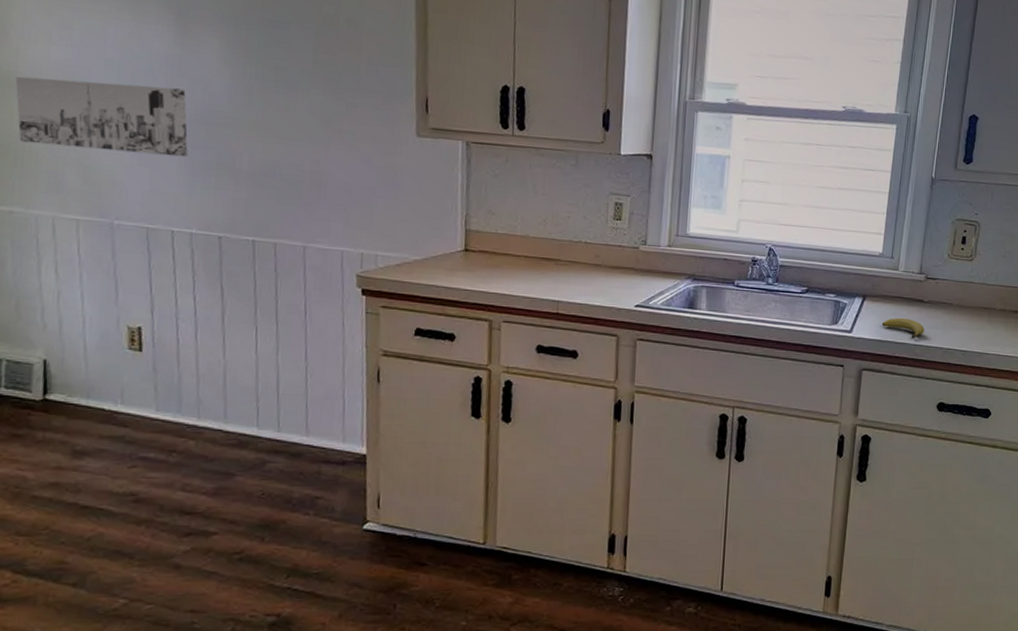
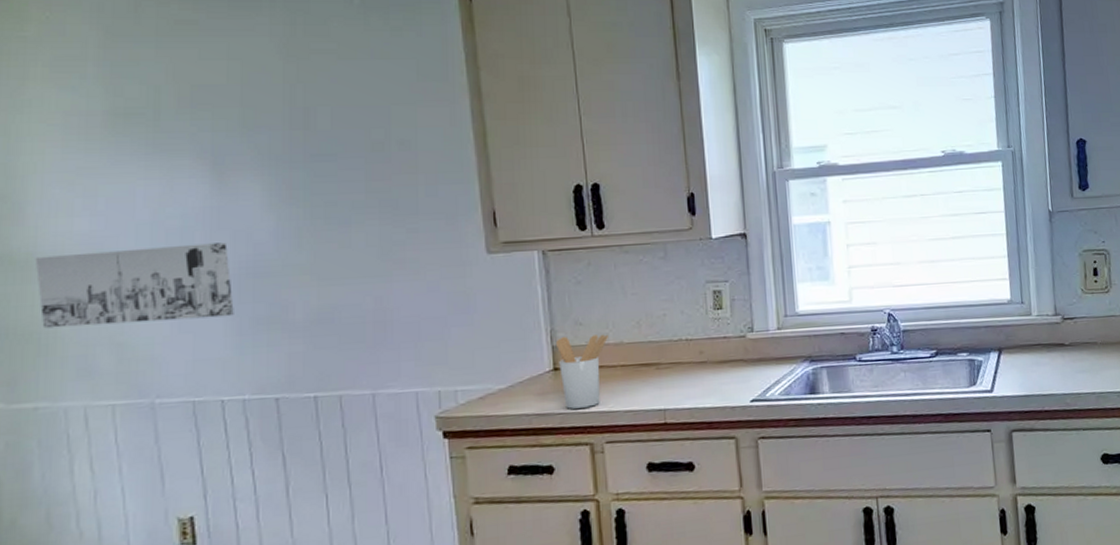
utensil holder: none [468,222,516,289] -> present [555,334,608,409]
fruit: present [881,317,925,338] -> none [1023,366,1072,387]

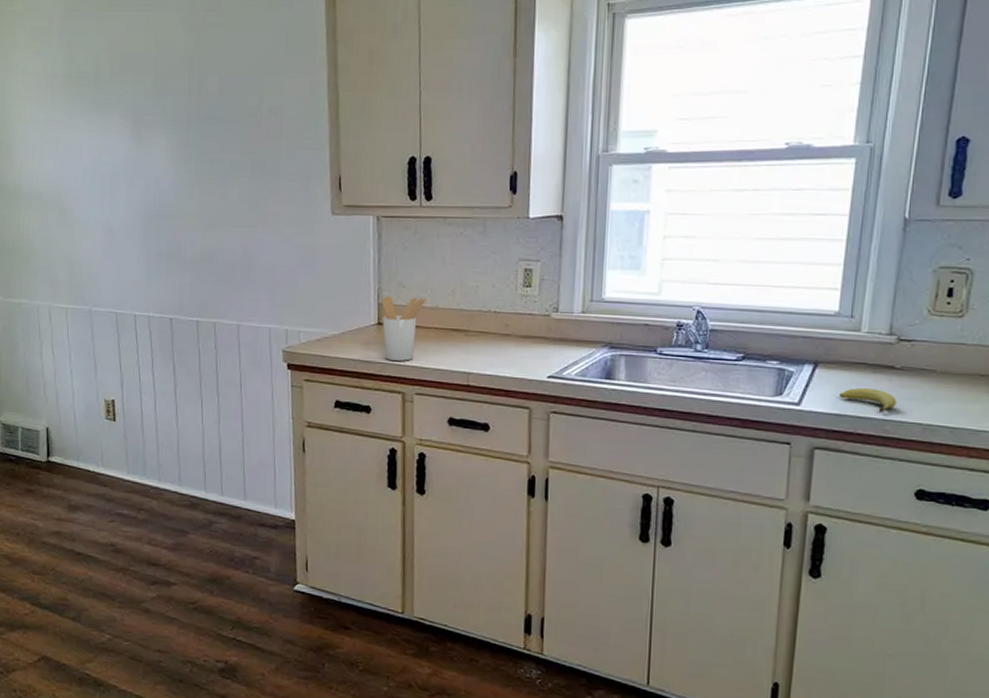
wall art: present [35,242,234,329] -> none [20,187,145,249]
fruit: none [1023,366,1072,387] -> present [838,387,897,412]

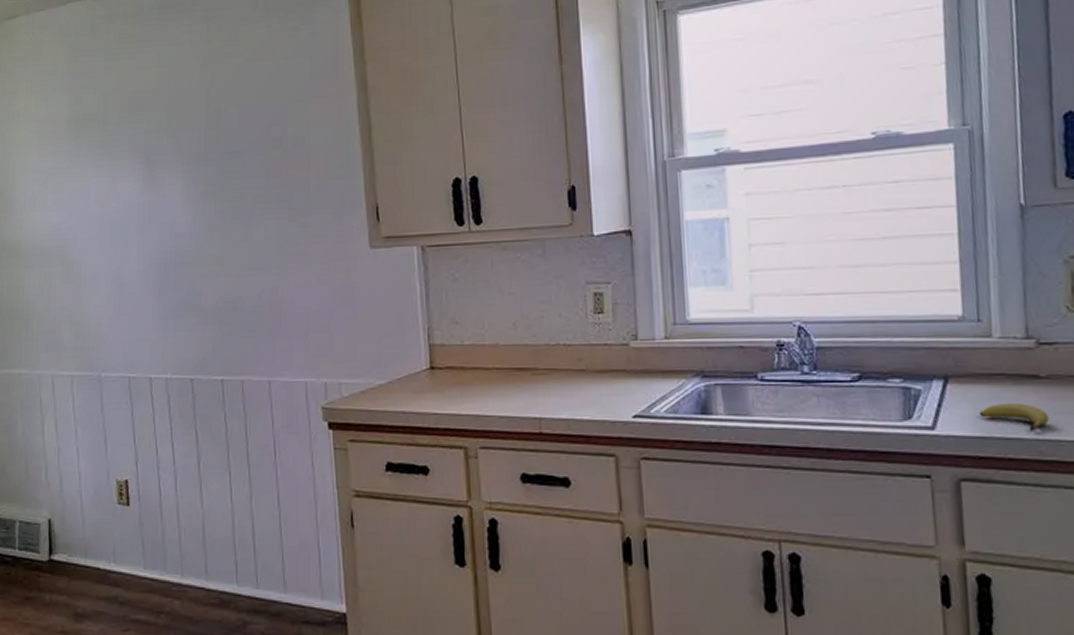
utensil holder: present [381,295,426,361] -> none [432,334,484,410]

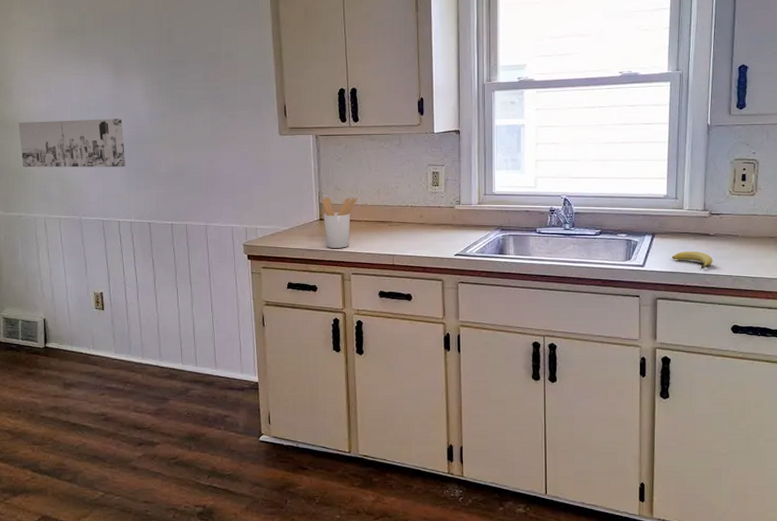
wall art: none [20,234,160,307] -> present [18,119,126,167]
utensil holder: none [432,334,484,410] -> present [321,197,357,248]

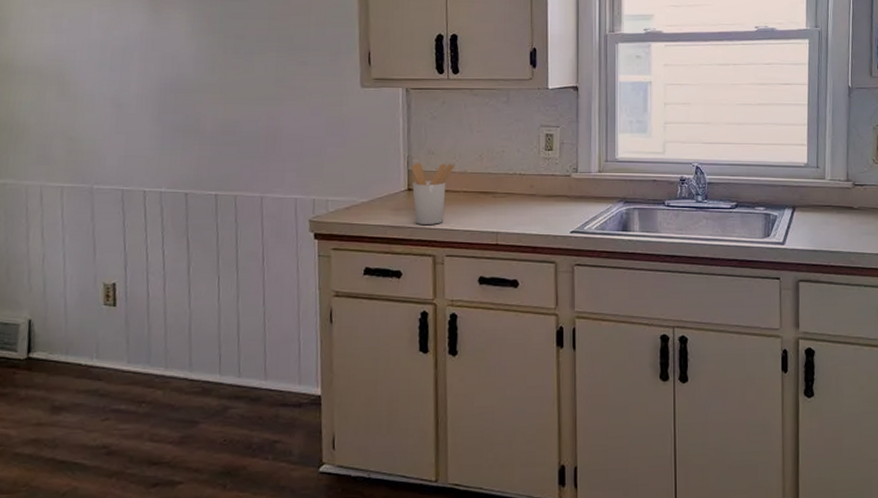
wall art: present [18,119,126,167] -> none [13,61,159,123]
fruit: present [671,251,713,269] -> none [813,226,858,246]

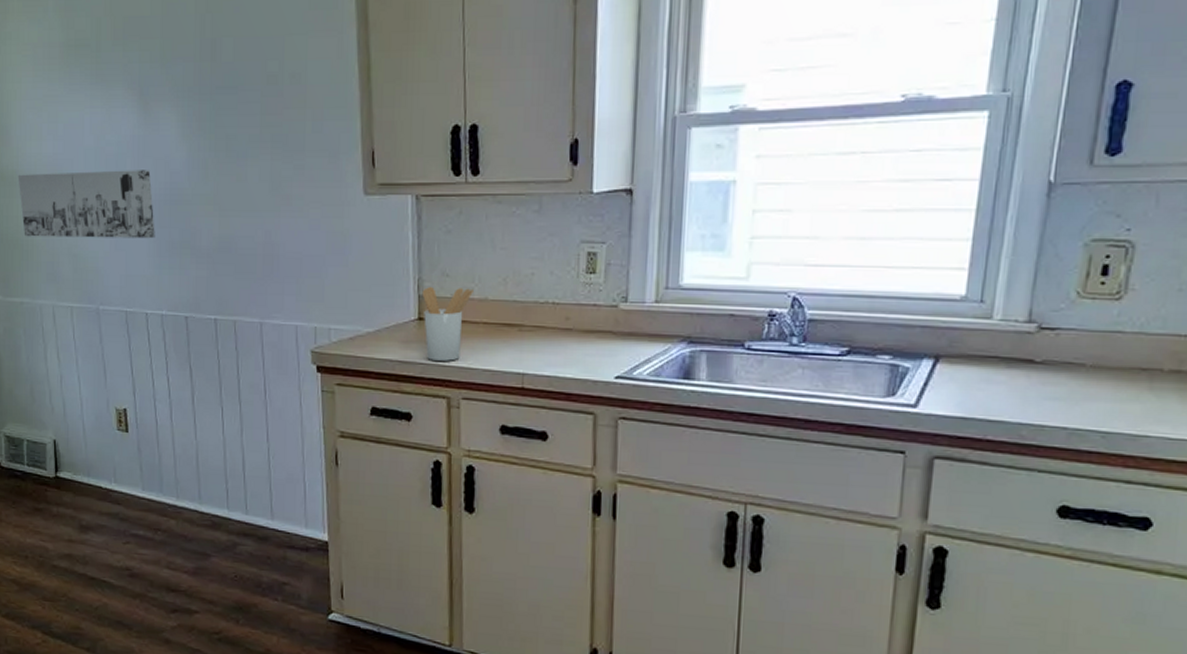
wall art: none [13,61,159,123] -> present [17,170,155,239]

